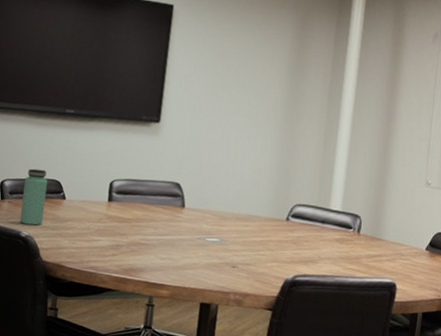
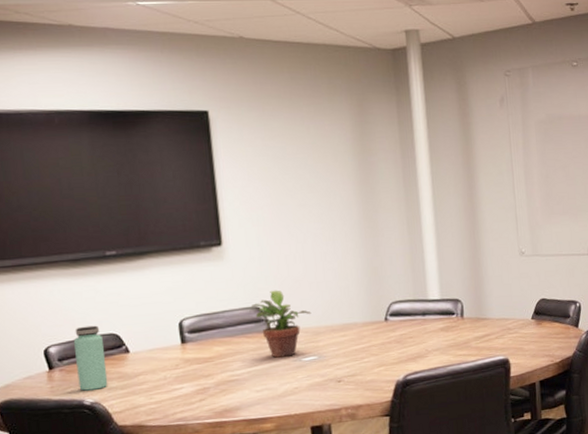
potted plant: none [173,171,223,234] -> present [251,290,312,358]

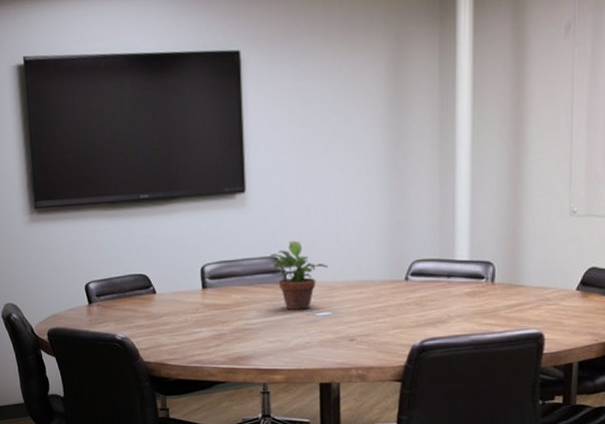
bottle: present [73,325,108,391] -> none [109,265,137,326]

